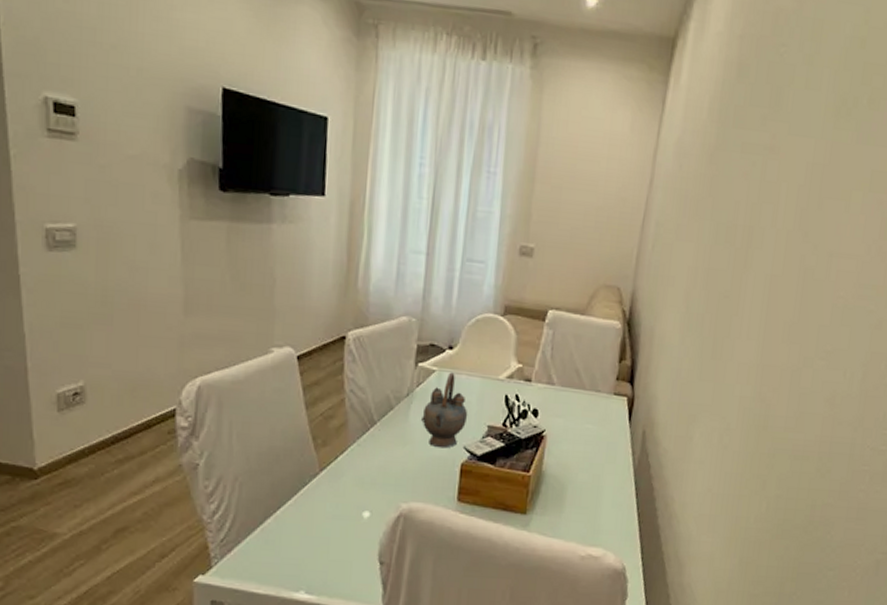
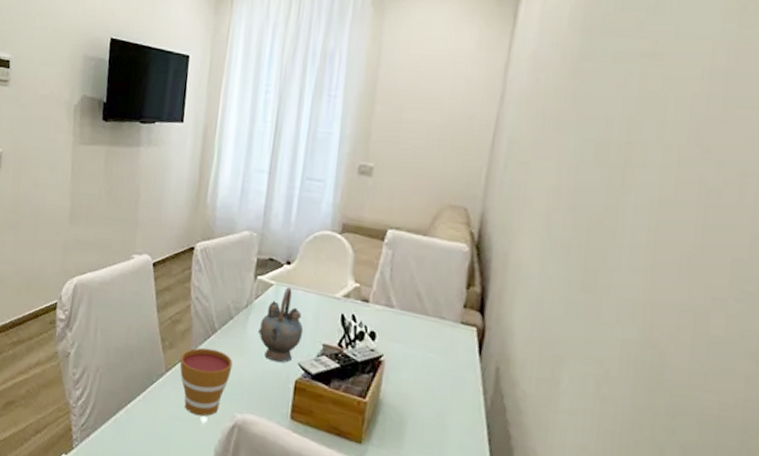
cup: none [335,441,395,512] -> present [179,347,233,417]

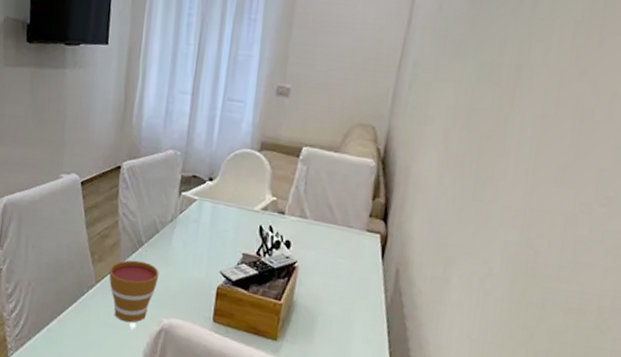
teapot: present [257,287,304,363] -> none [182,202,225,272]

